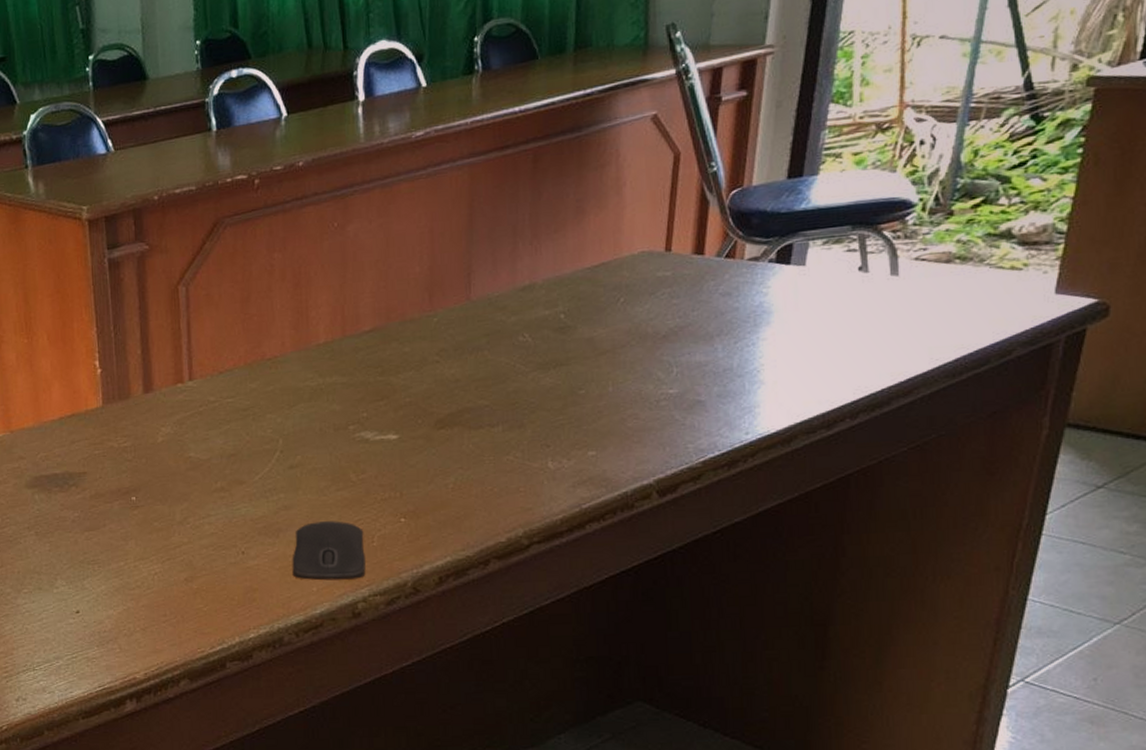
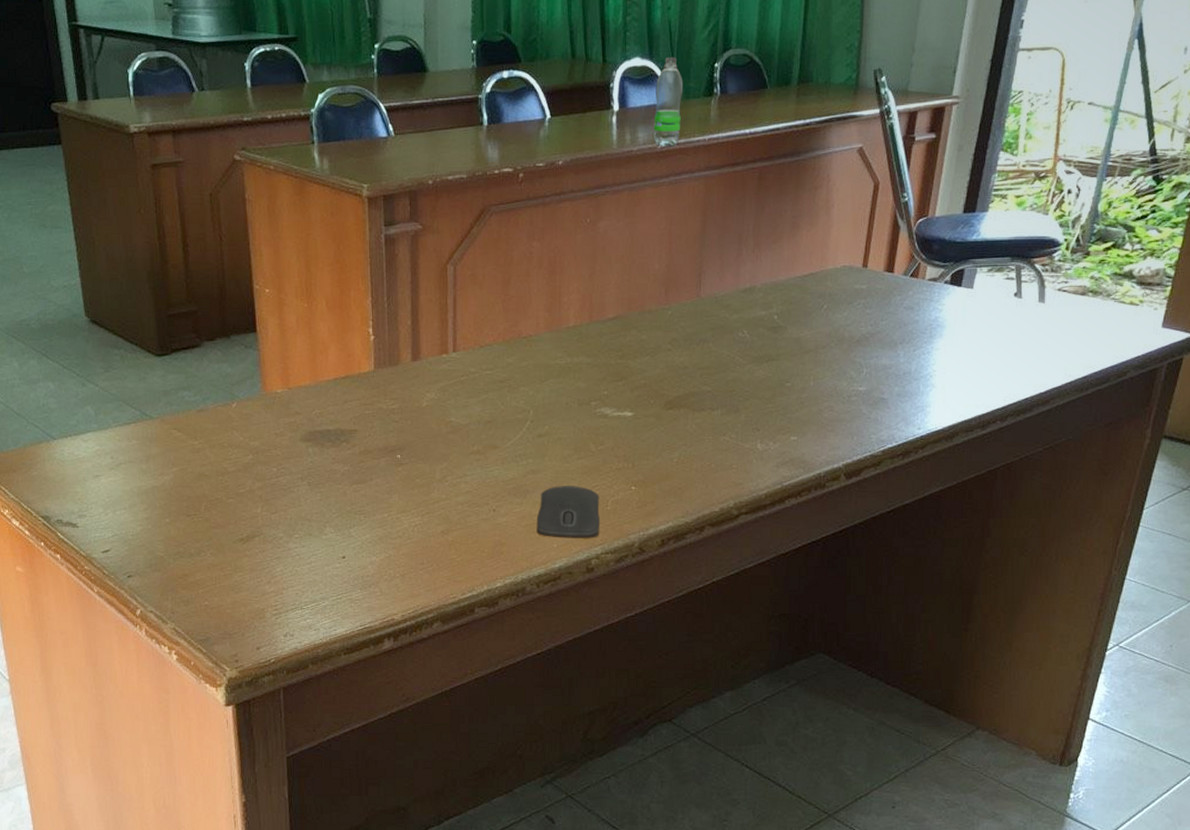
bottle: none [405,35,439,136] -> present [653,57,683,148]

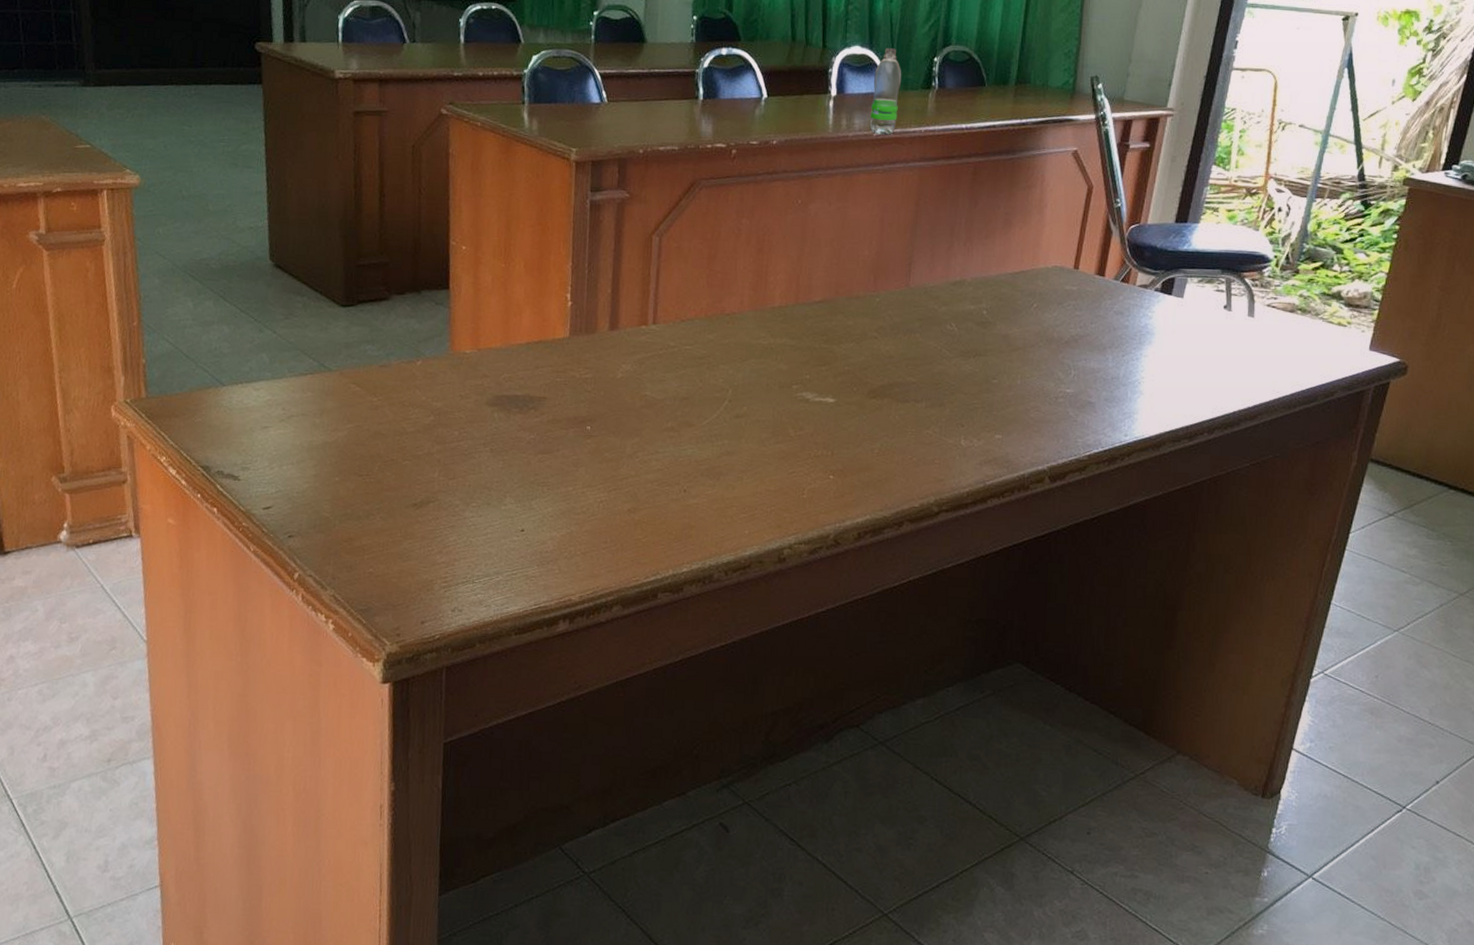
computer mouse: present [536,486,600,538] -> none [728,469,796,527]

